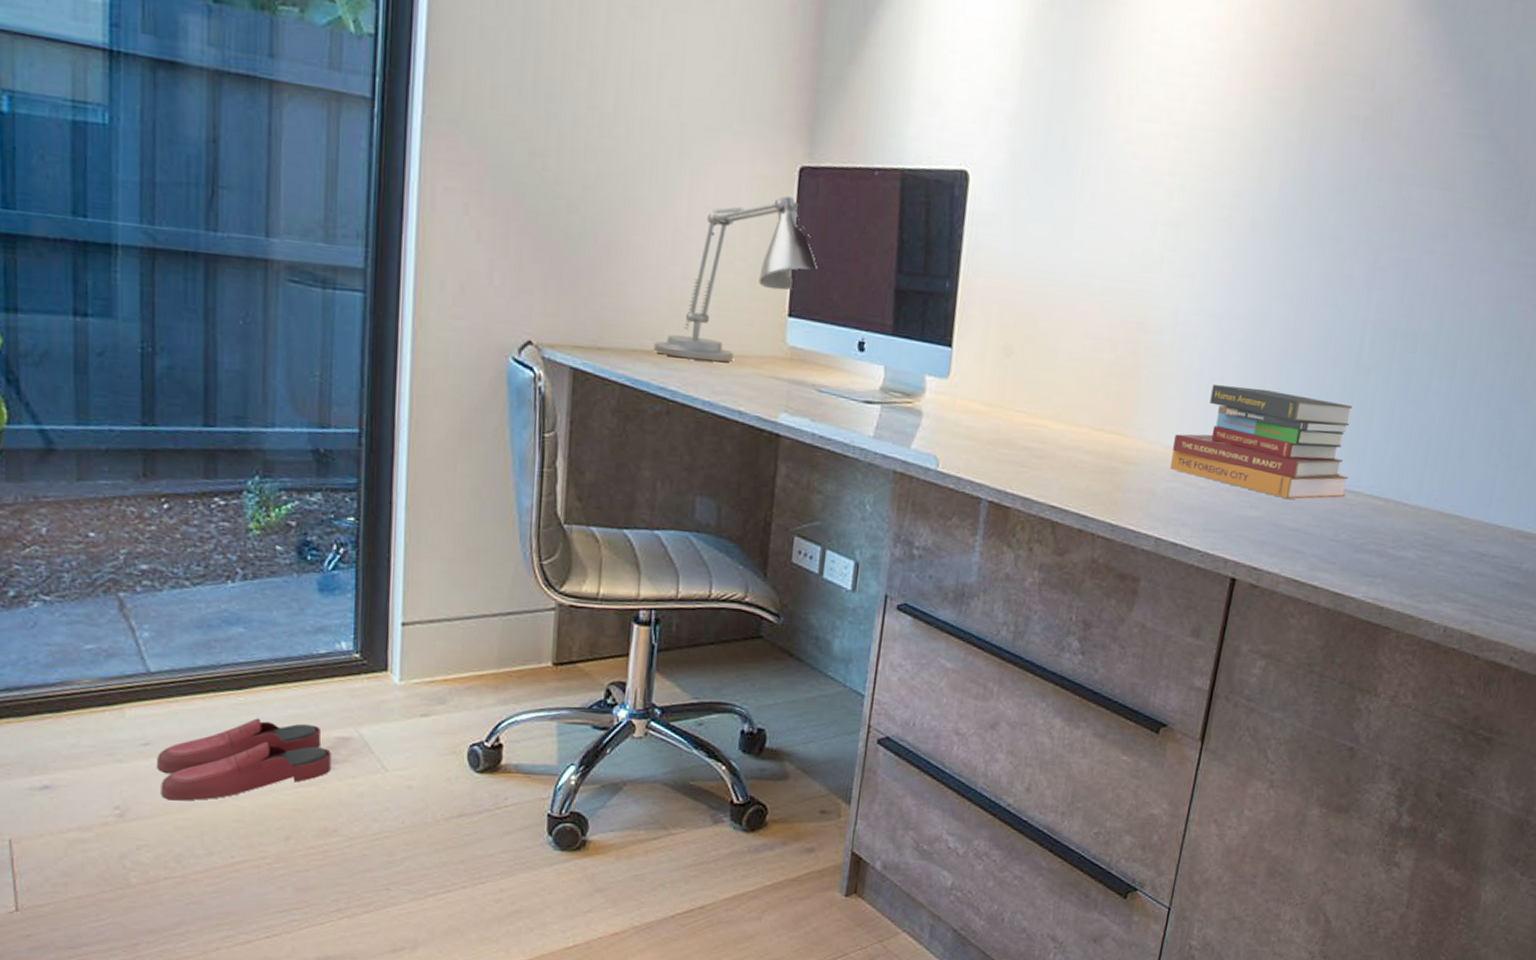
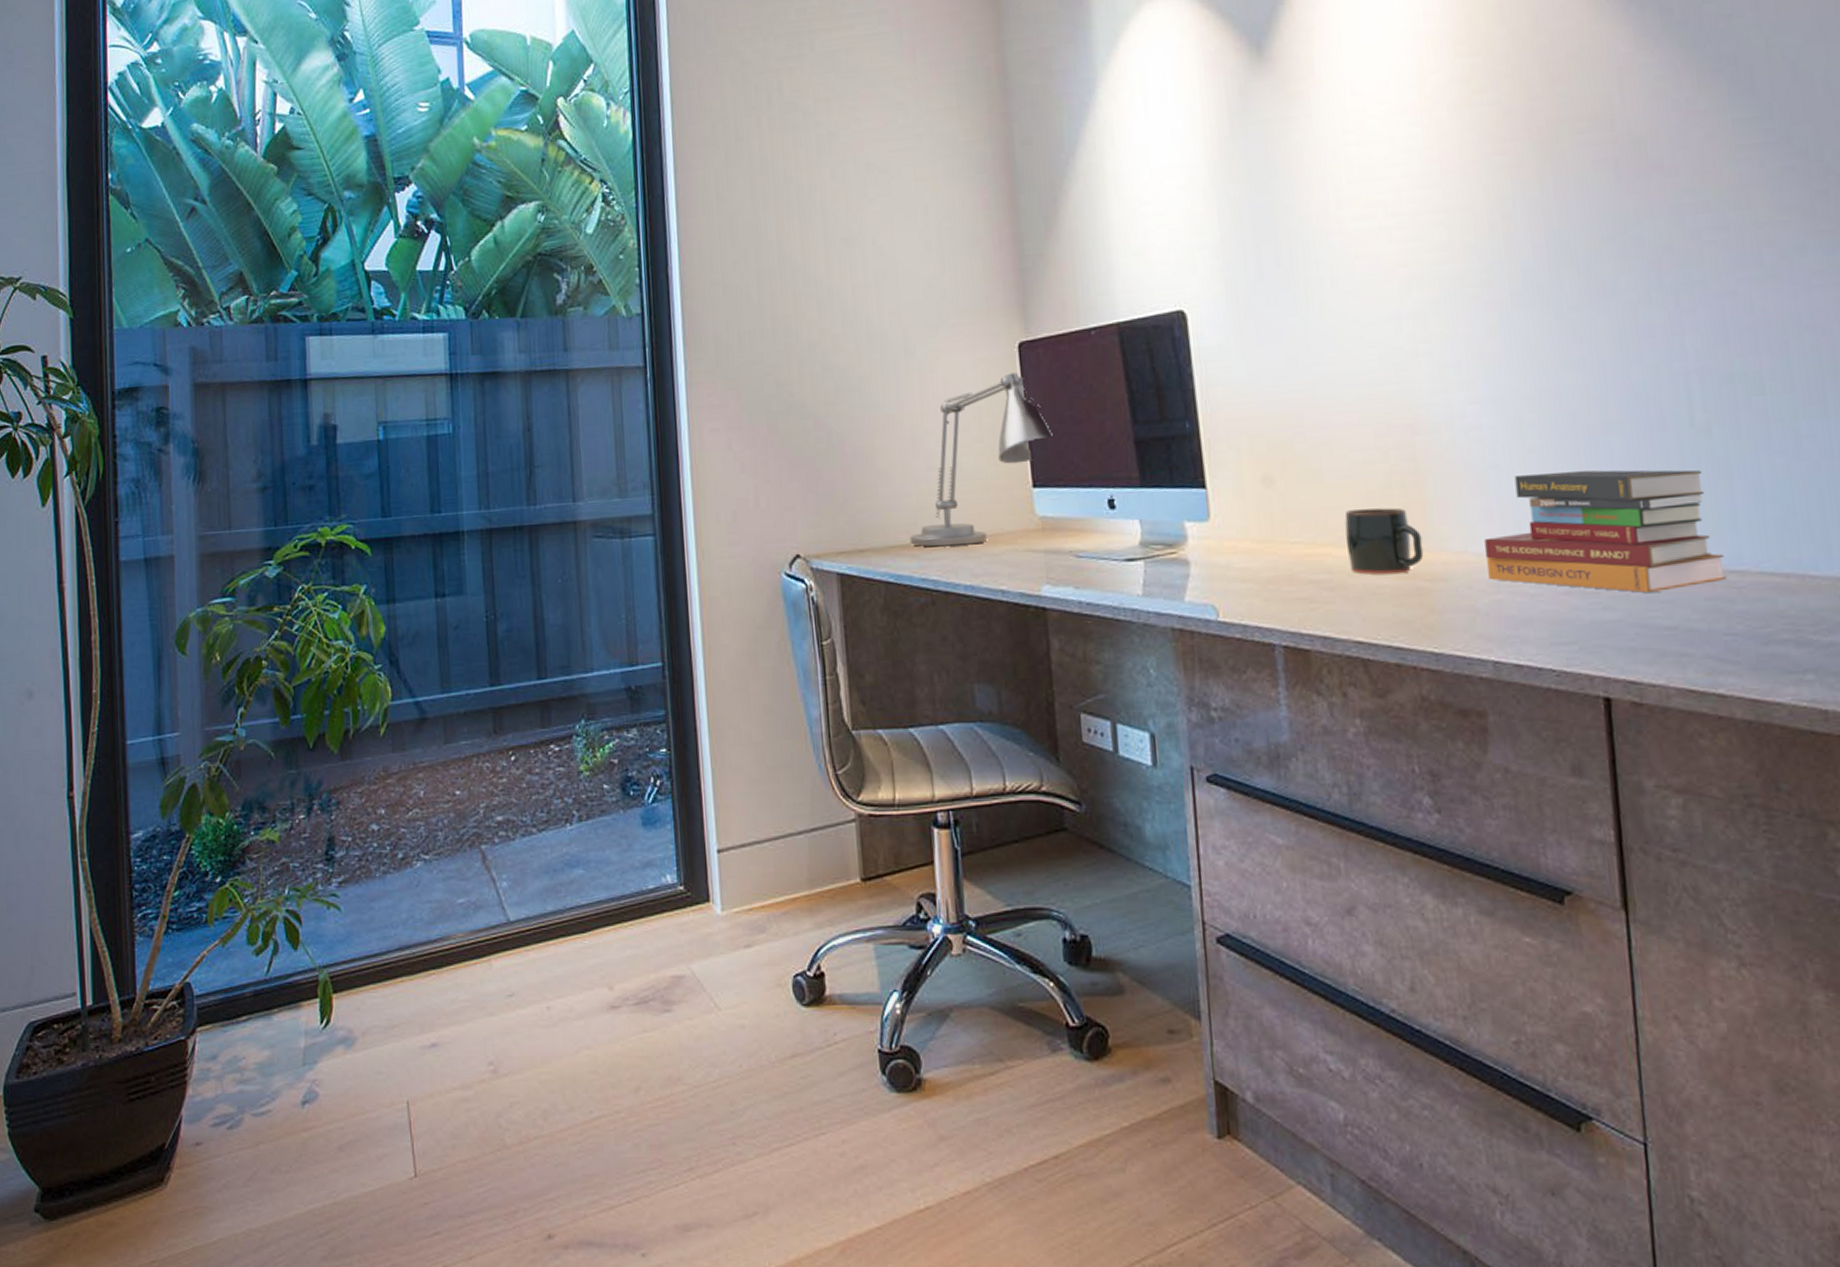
slippers: present [157,718,331,801] -> none [521,961,669,1053]
mug: none [1060,390,1126,453] -> present [1344,507,1424,575]

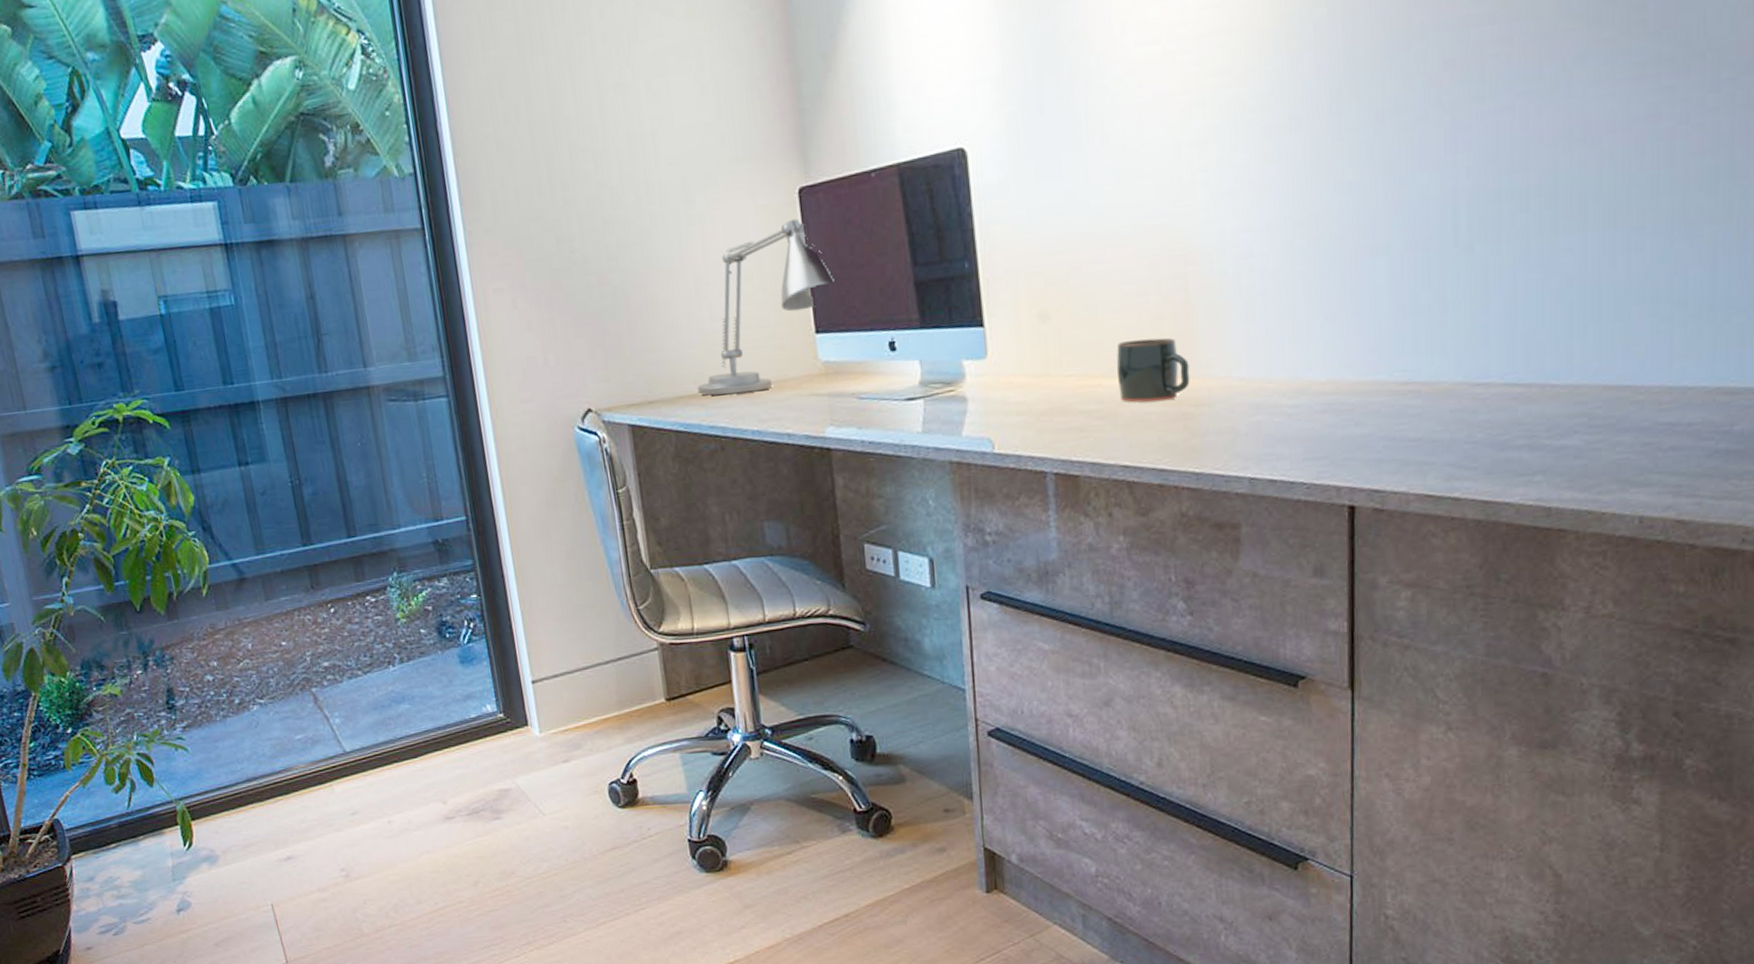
books: present [1484,469,1727,594] -> none [1248,288,1473,409]

